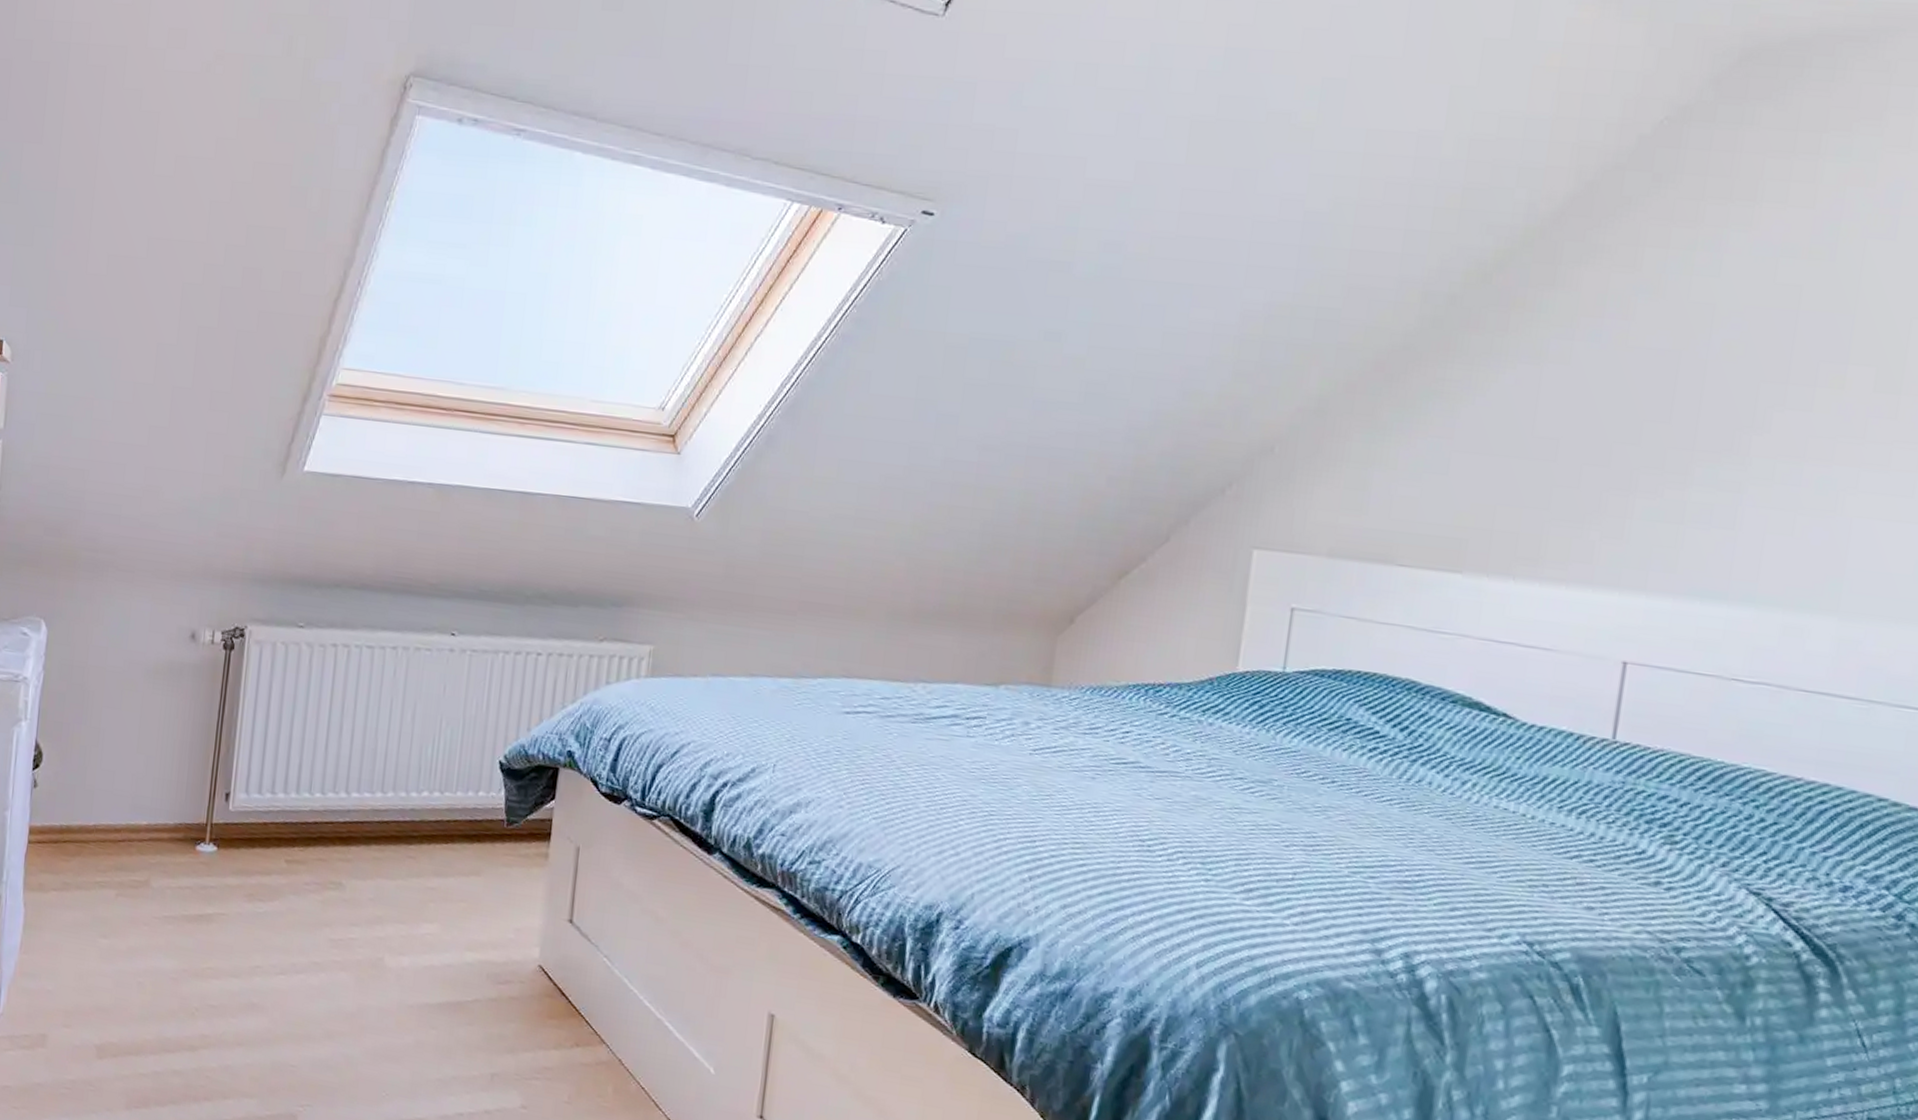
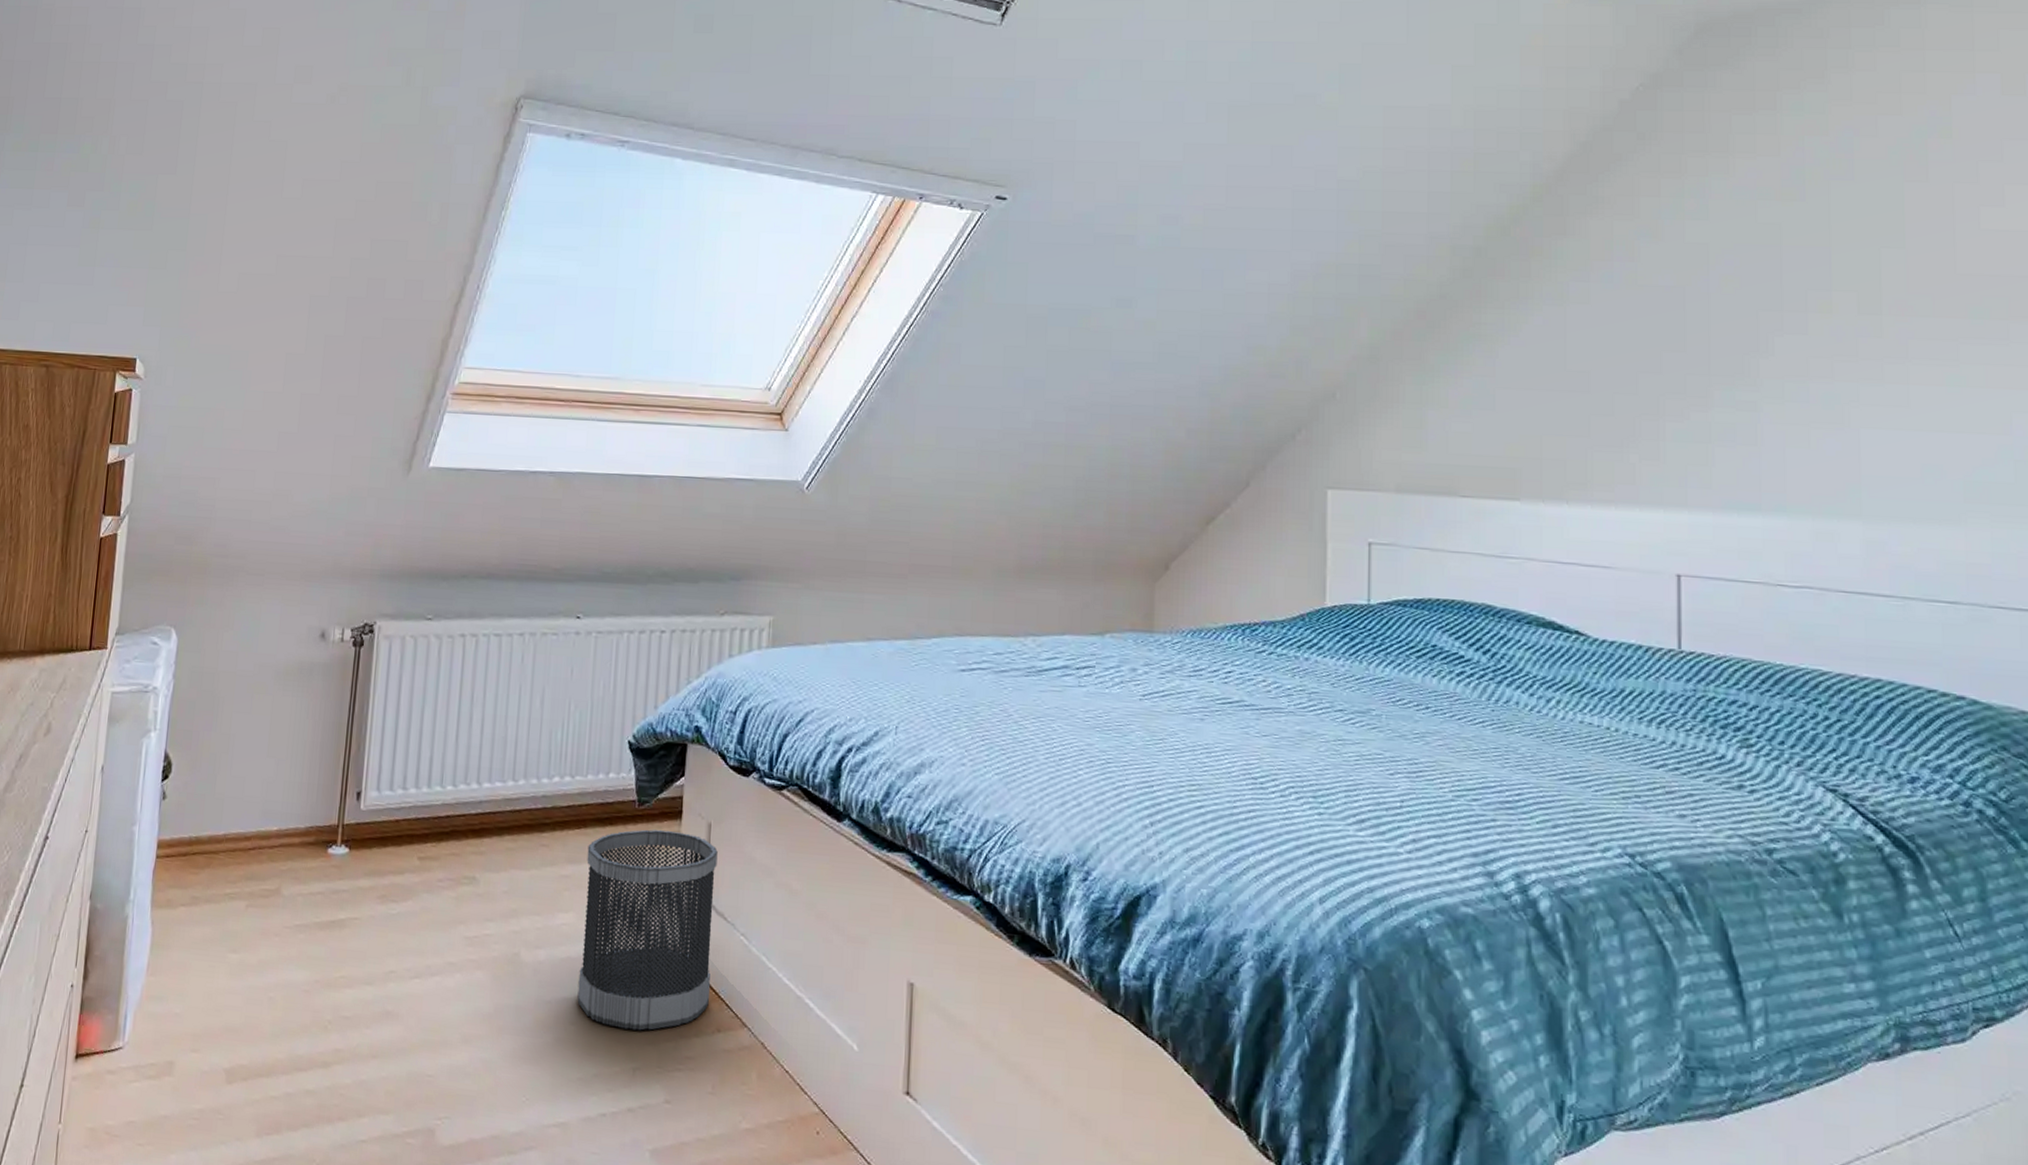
wastebasket: none [439,848,585,1040] -> present [577,829,718,1031]

